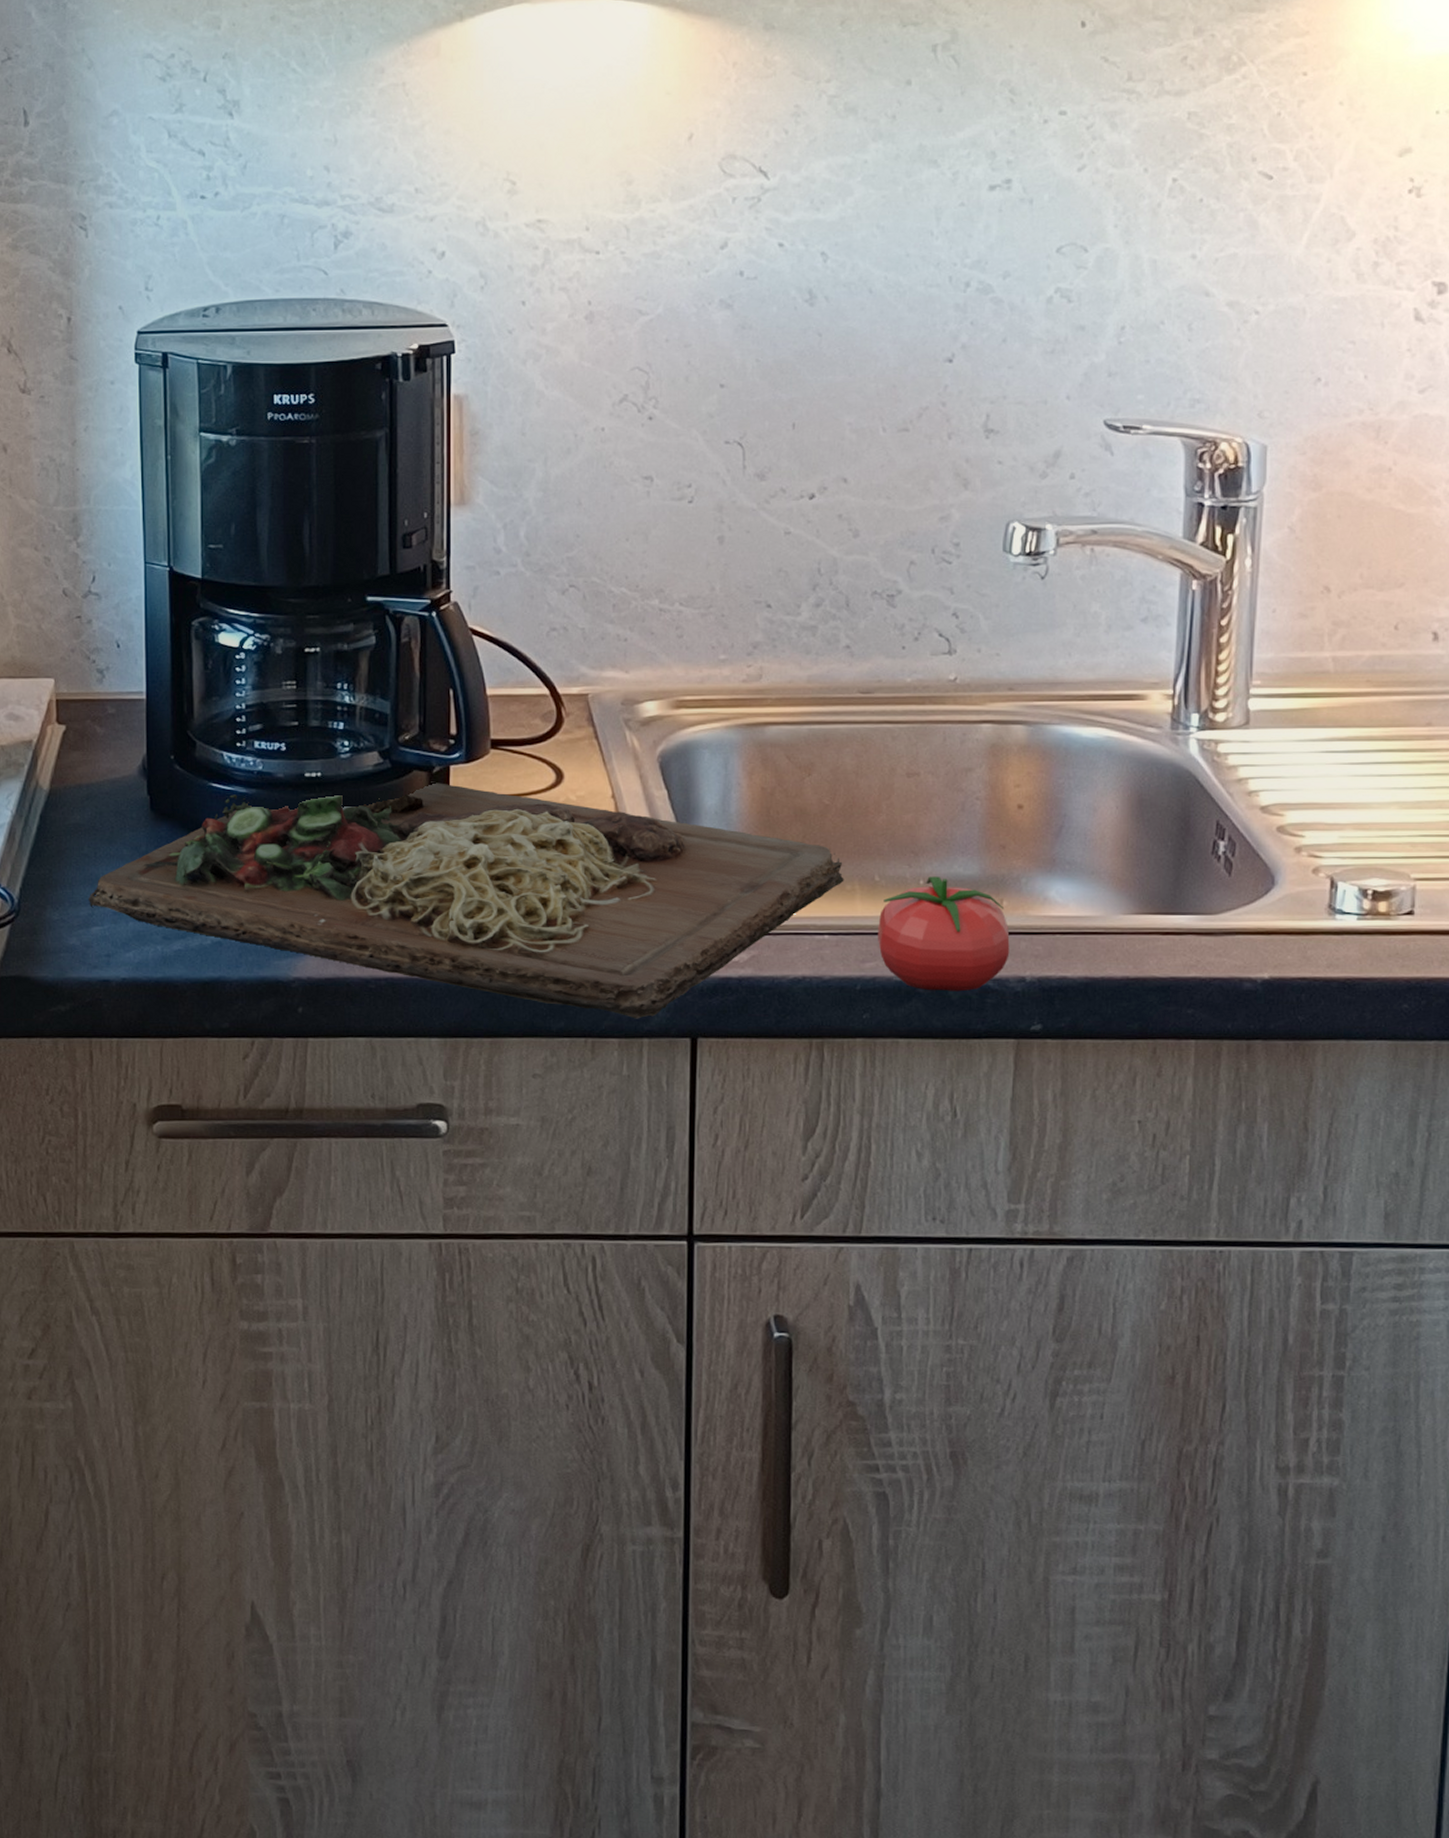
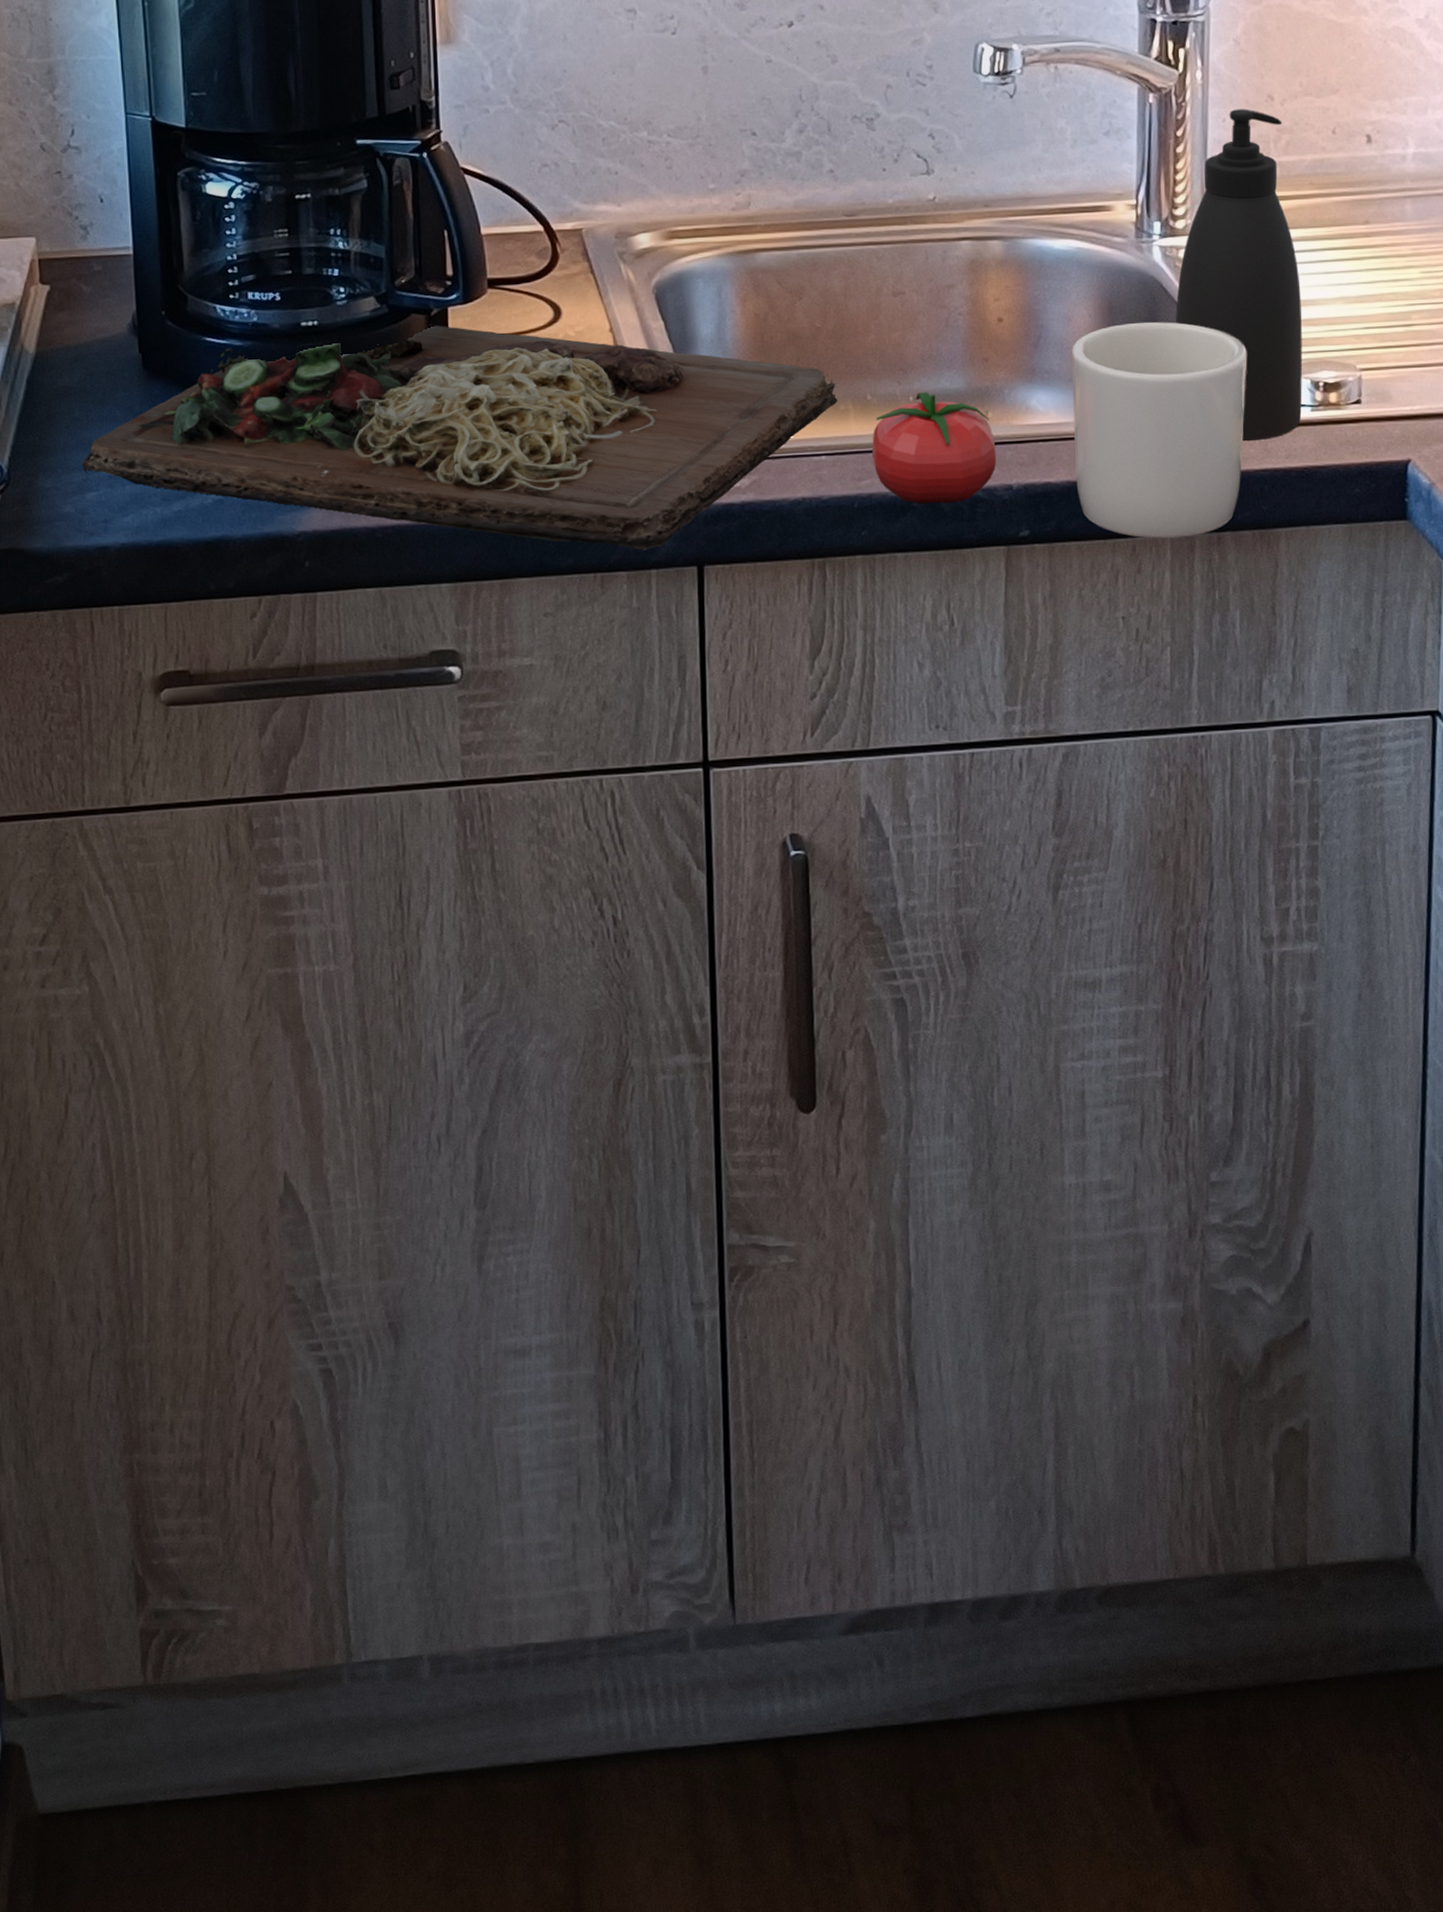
mug: none [1094,816,1289,1044] -> present [1071,321,1247,539]
soap dispenser: none [1210,600,1351,947] -> present [1175,109,1303,441]

